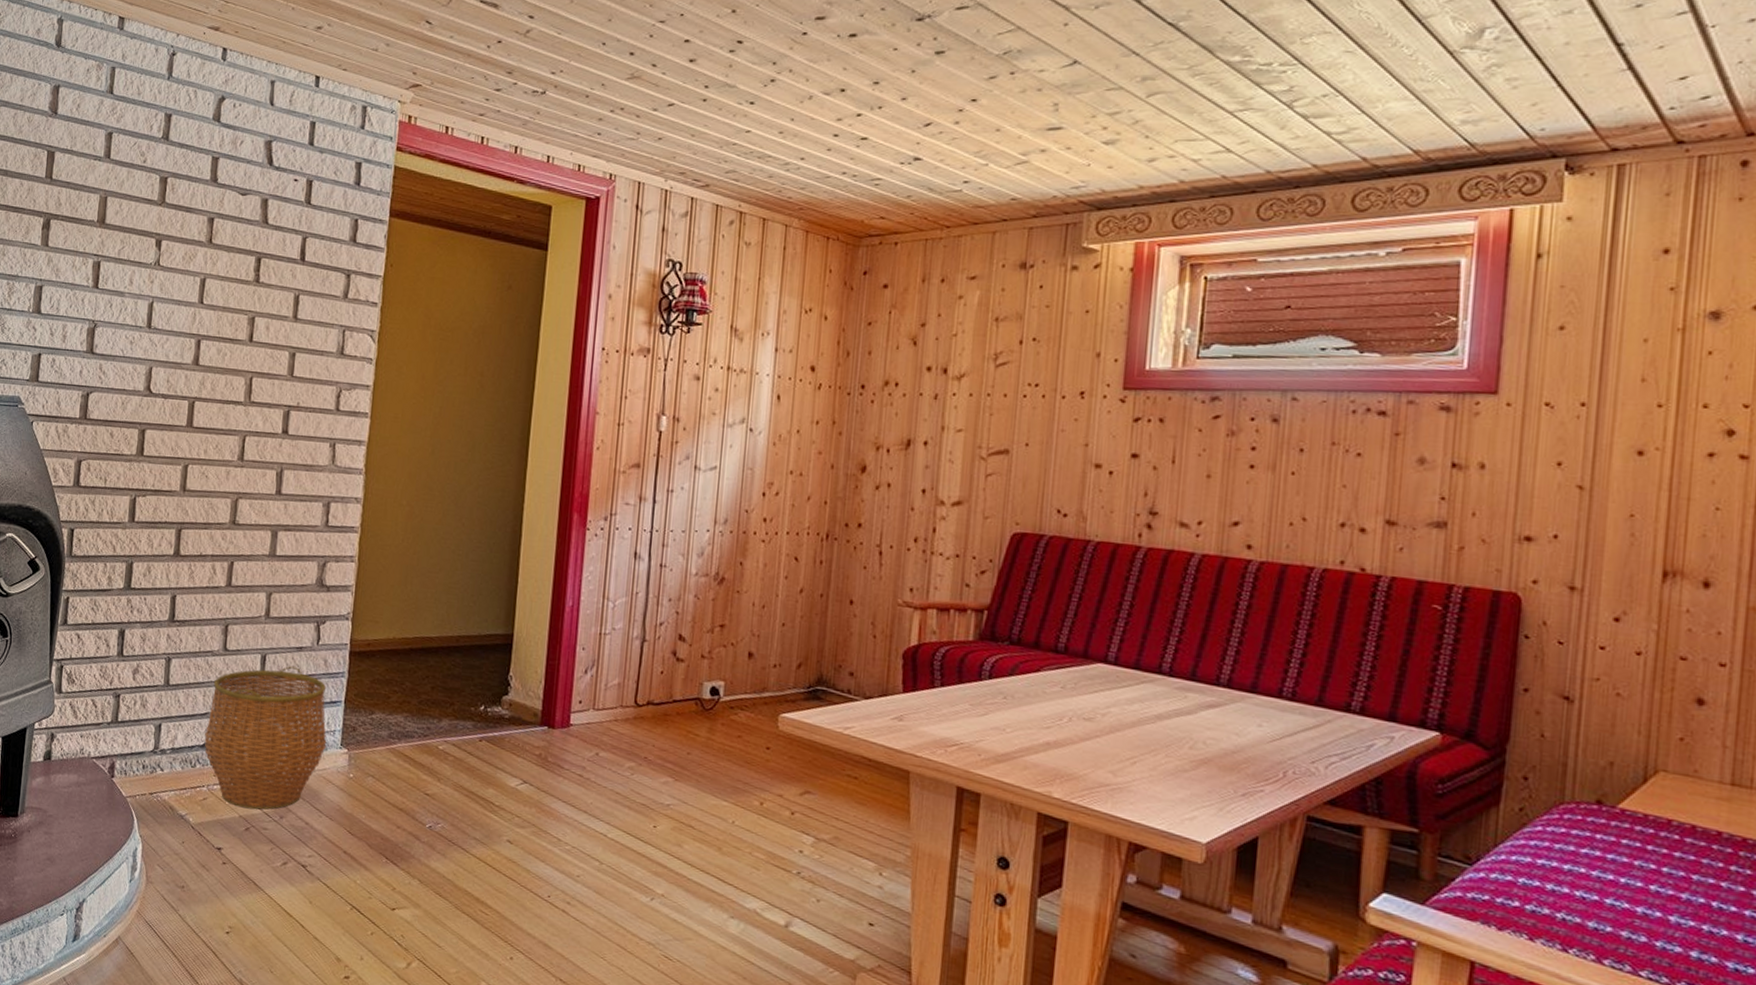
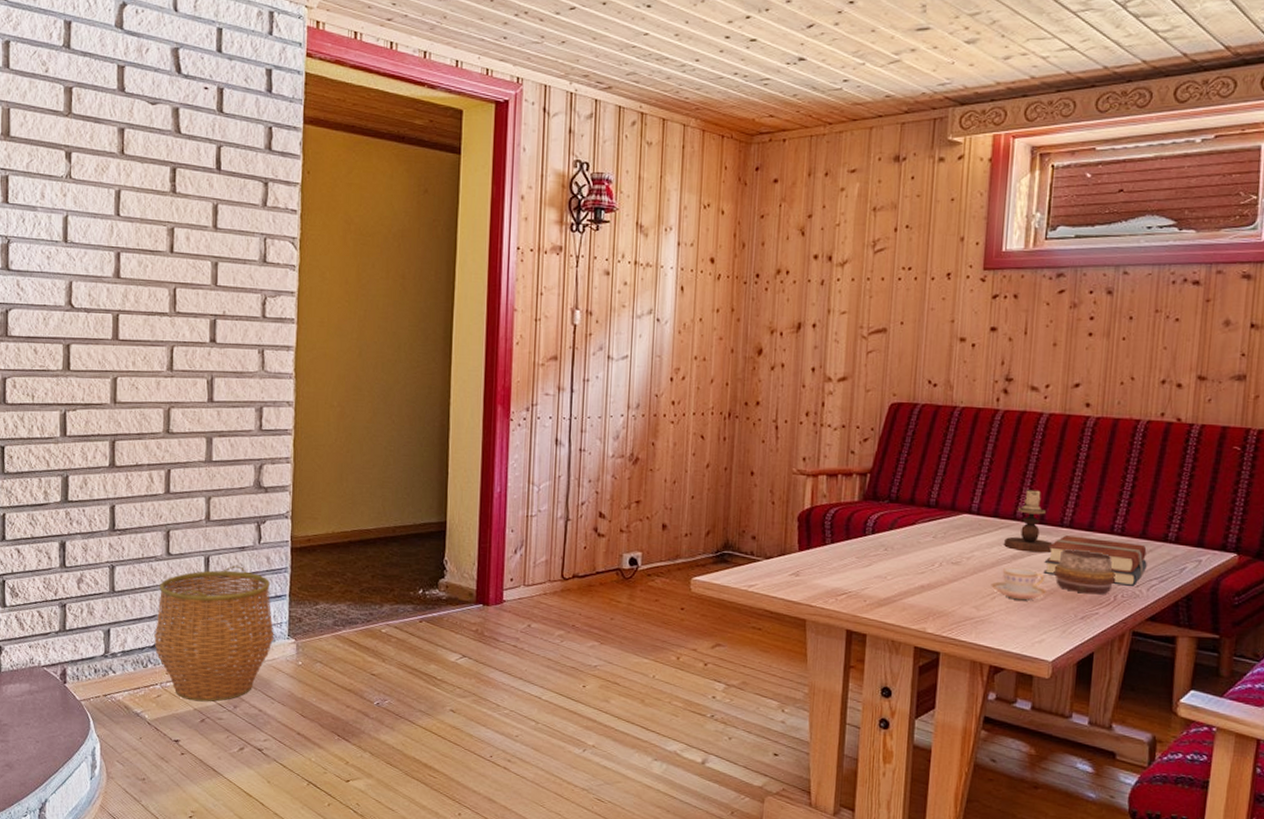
teacup: none [1131,728,1200,769] -> present [991,567,1047,601]
candlestick: none [1147,640,1207,716] -> present [1004,490,1053,553]
books: none [1195,696,1325,762] -> present [1043,535,1147,586]
decorative bowl: none [1207,712,1286,769] -> present [1053,549,1116,595]

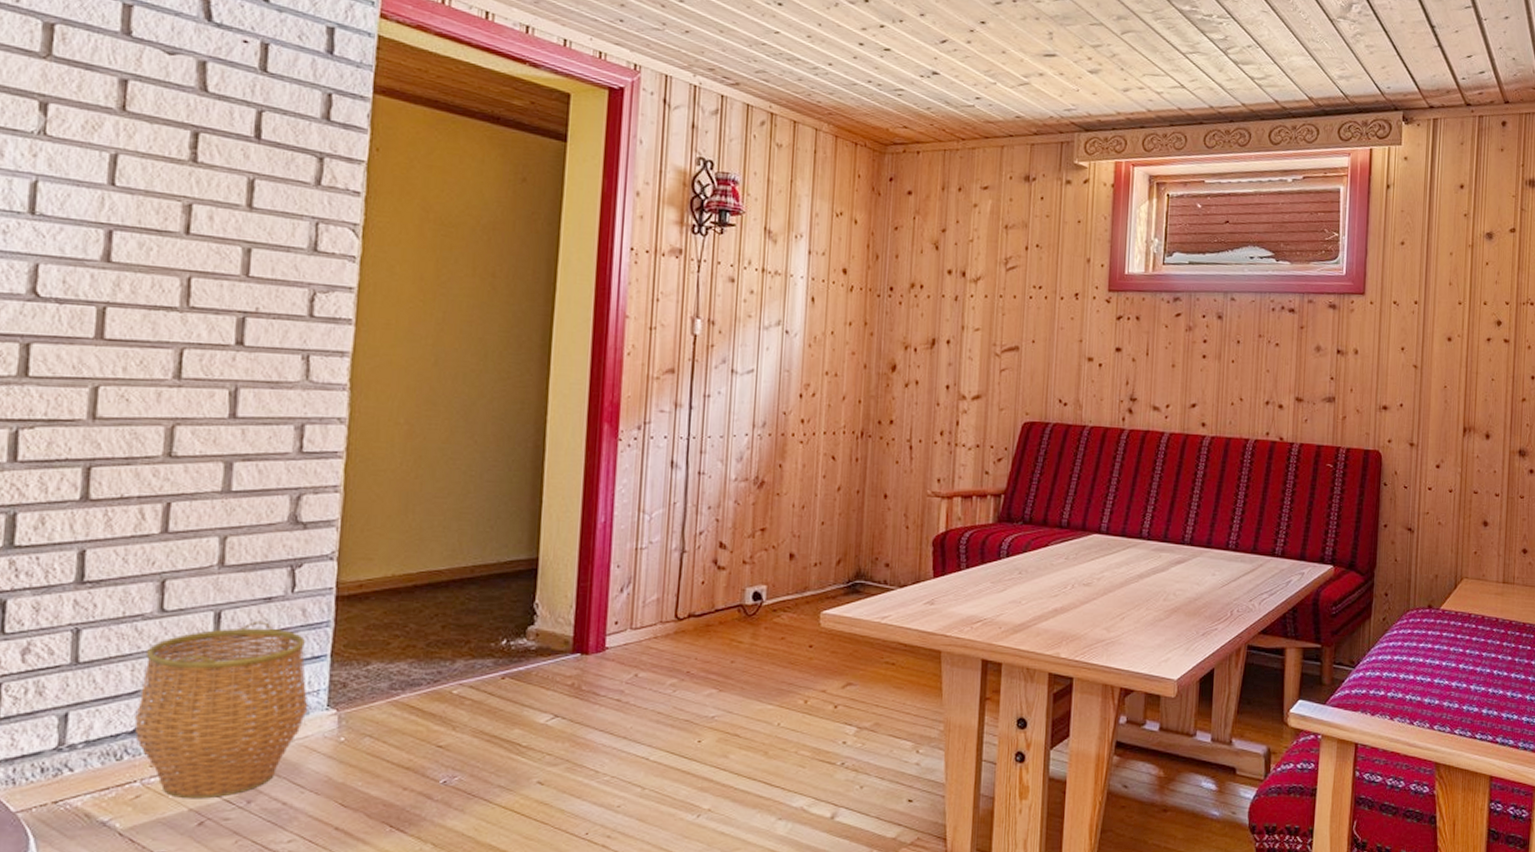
teacup: present [991,567,1047,601] -> none [1120,586,1172,620]
candlestick: present [1004,490,1053,553] -> none [1131,508,1176,571]
books: present [1043,535,1147,586] -> none [1168,553,1258,601]
decorative bowl: present [1053,549,1116,595] -> none [1176,566,1232,610]

